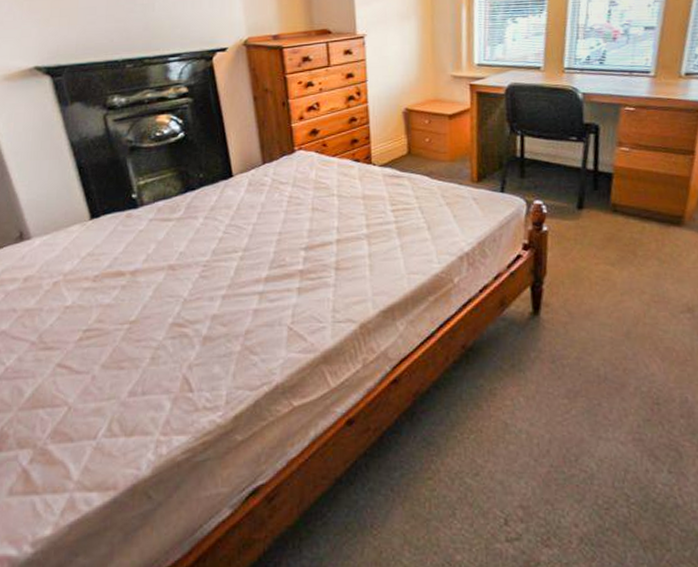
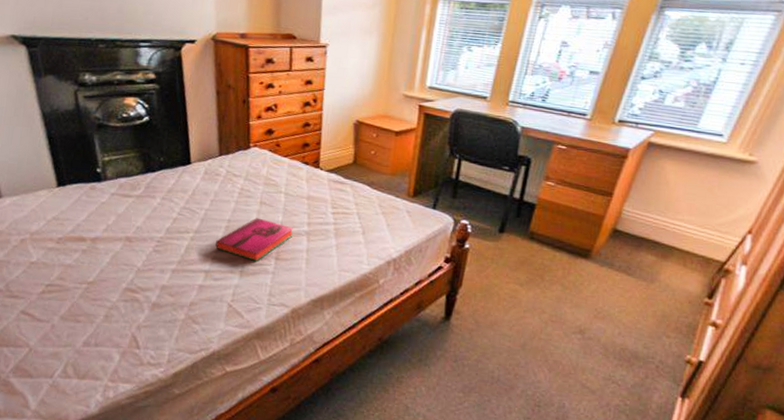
hardback book: none [268,226,352,275] -> present [215,217,294,261]

